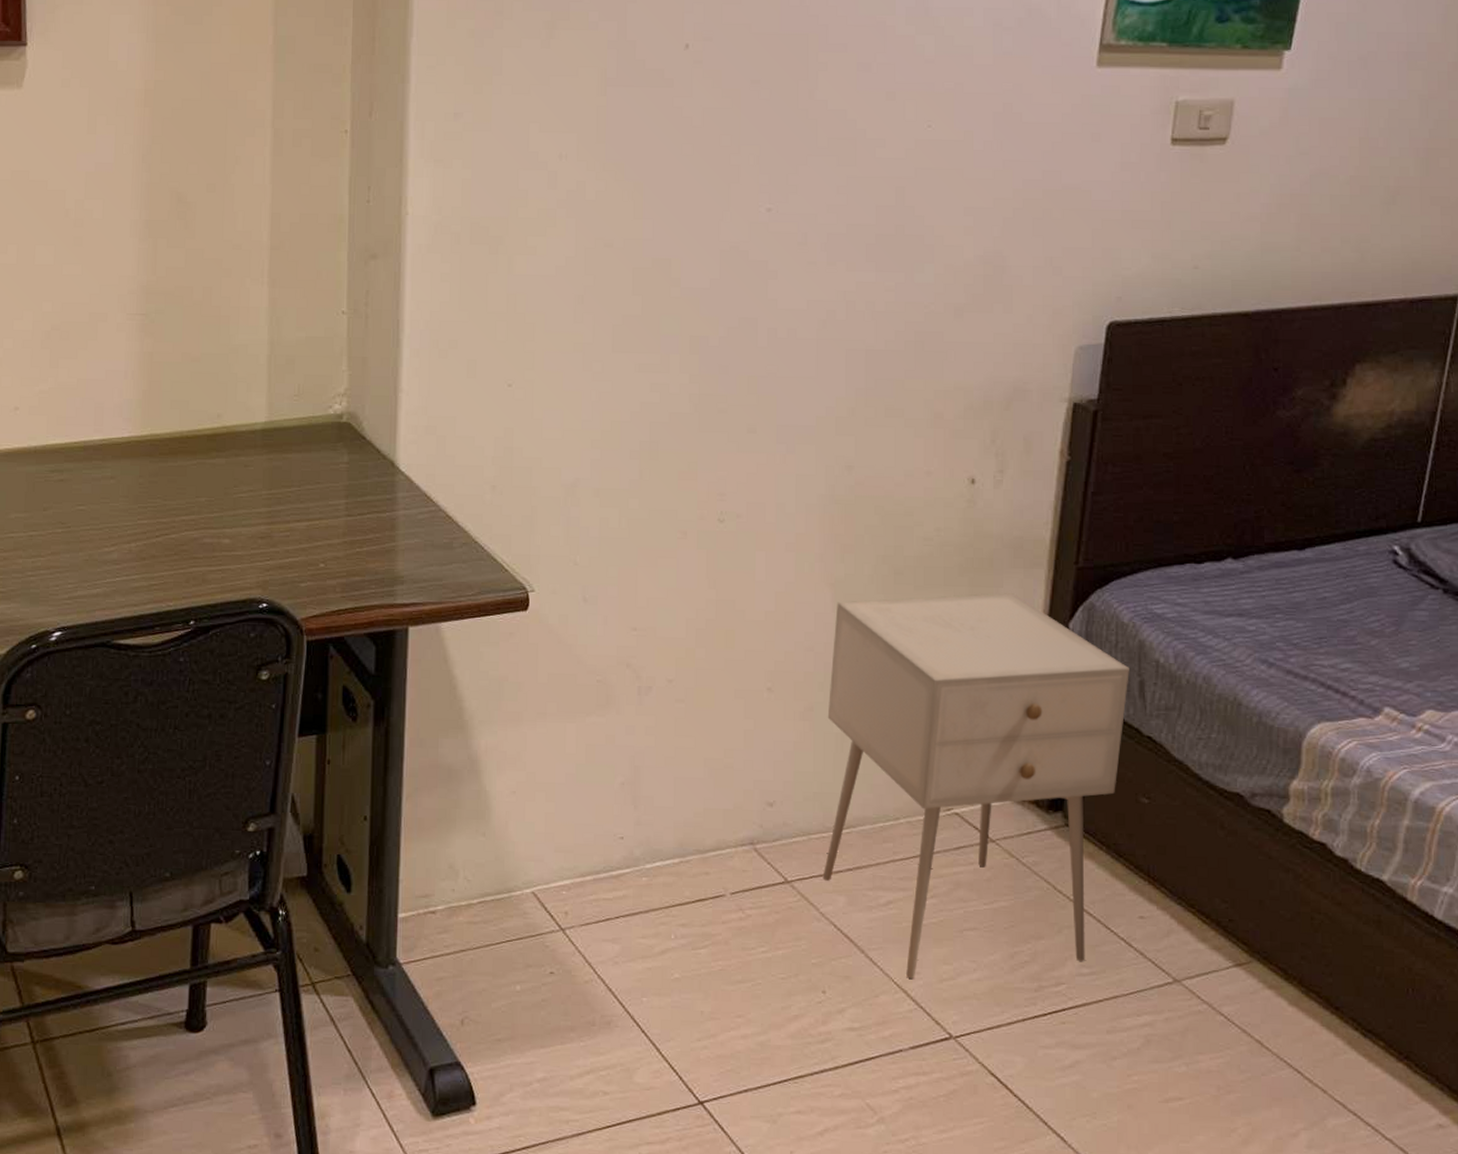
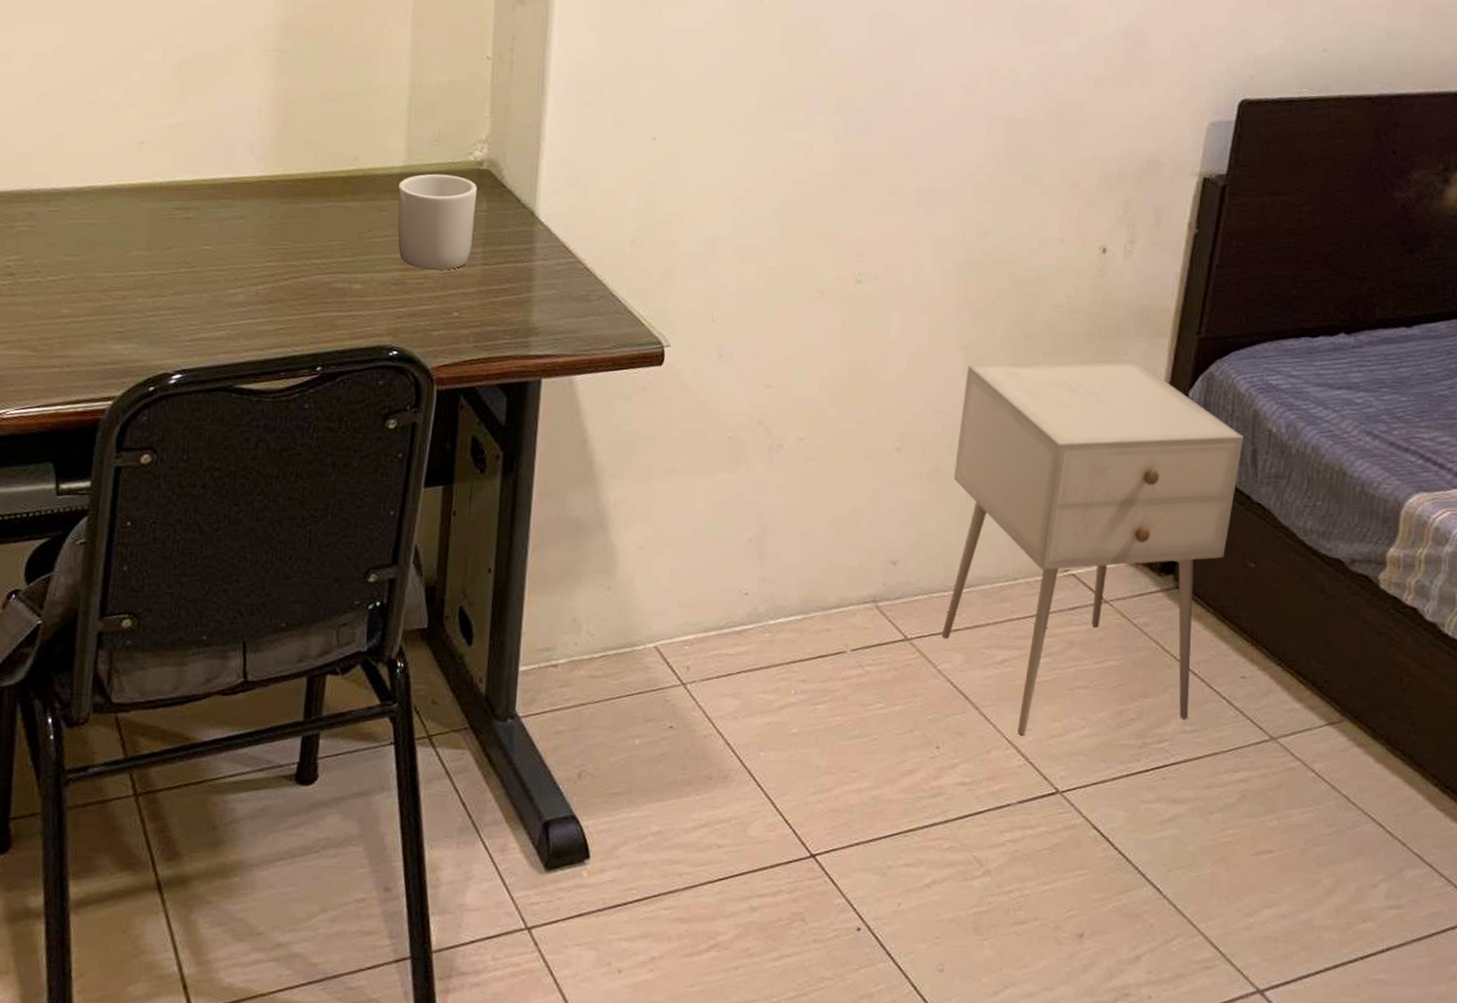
mug: none [261,428,338,524] -> present [397,173,477,271]

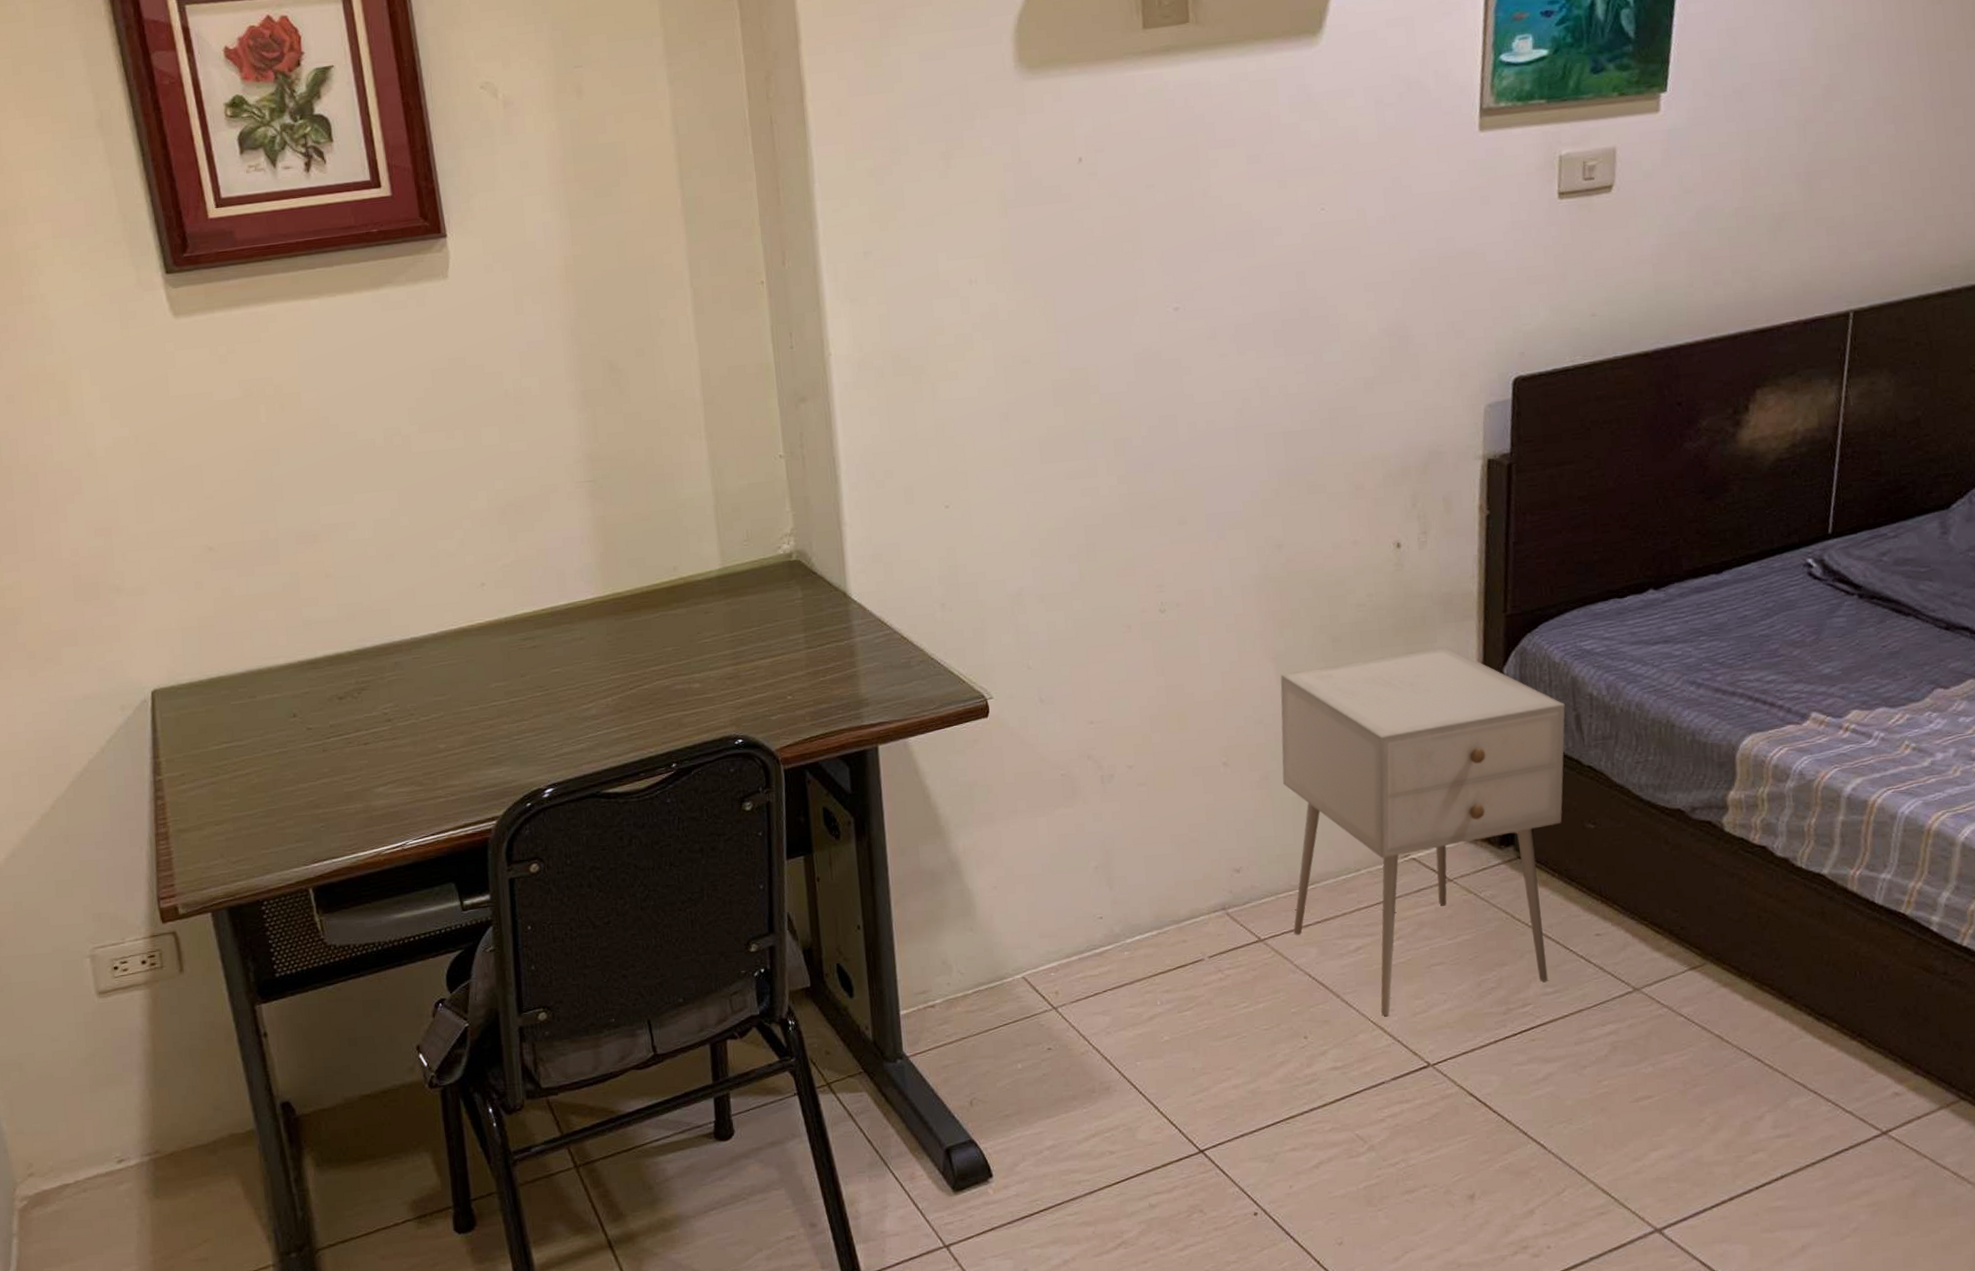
mug: present [397,173,477,271] -> none [718,570,795,662]

